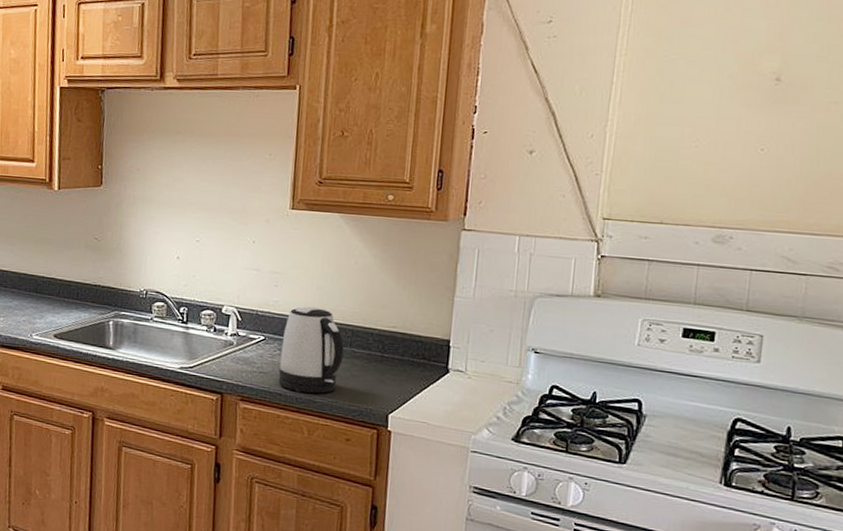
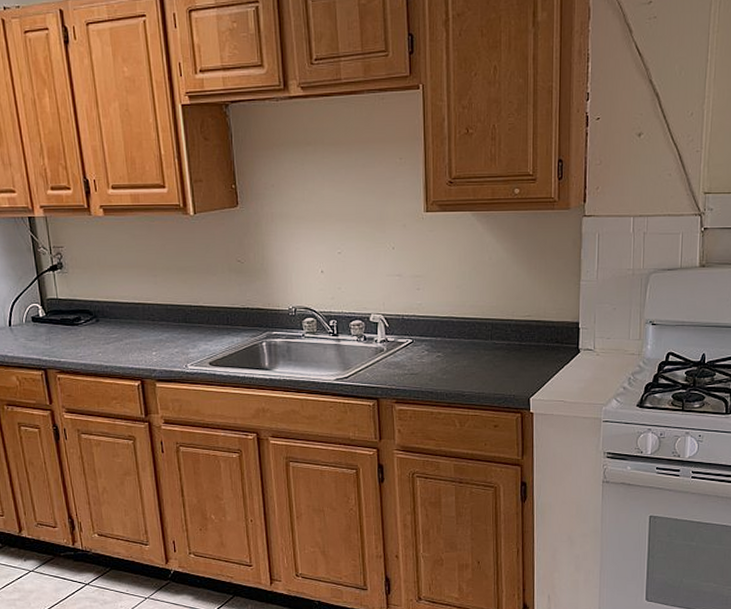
kettle: present [278,306,344,394] -> none [428,306,486,388]

